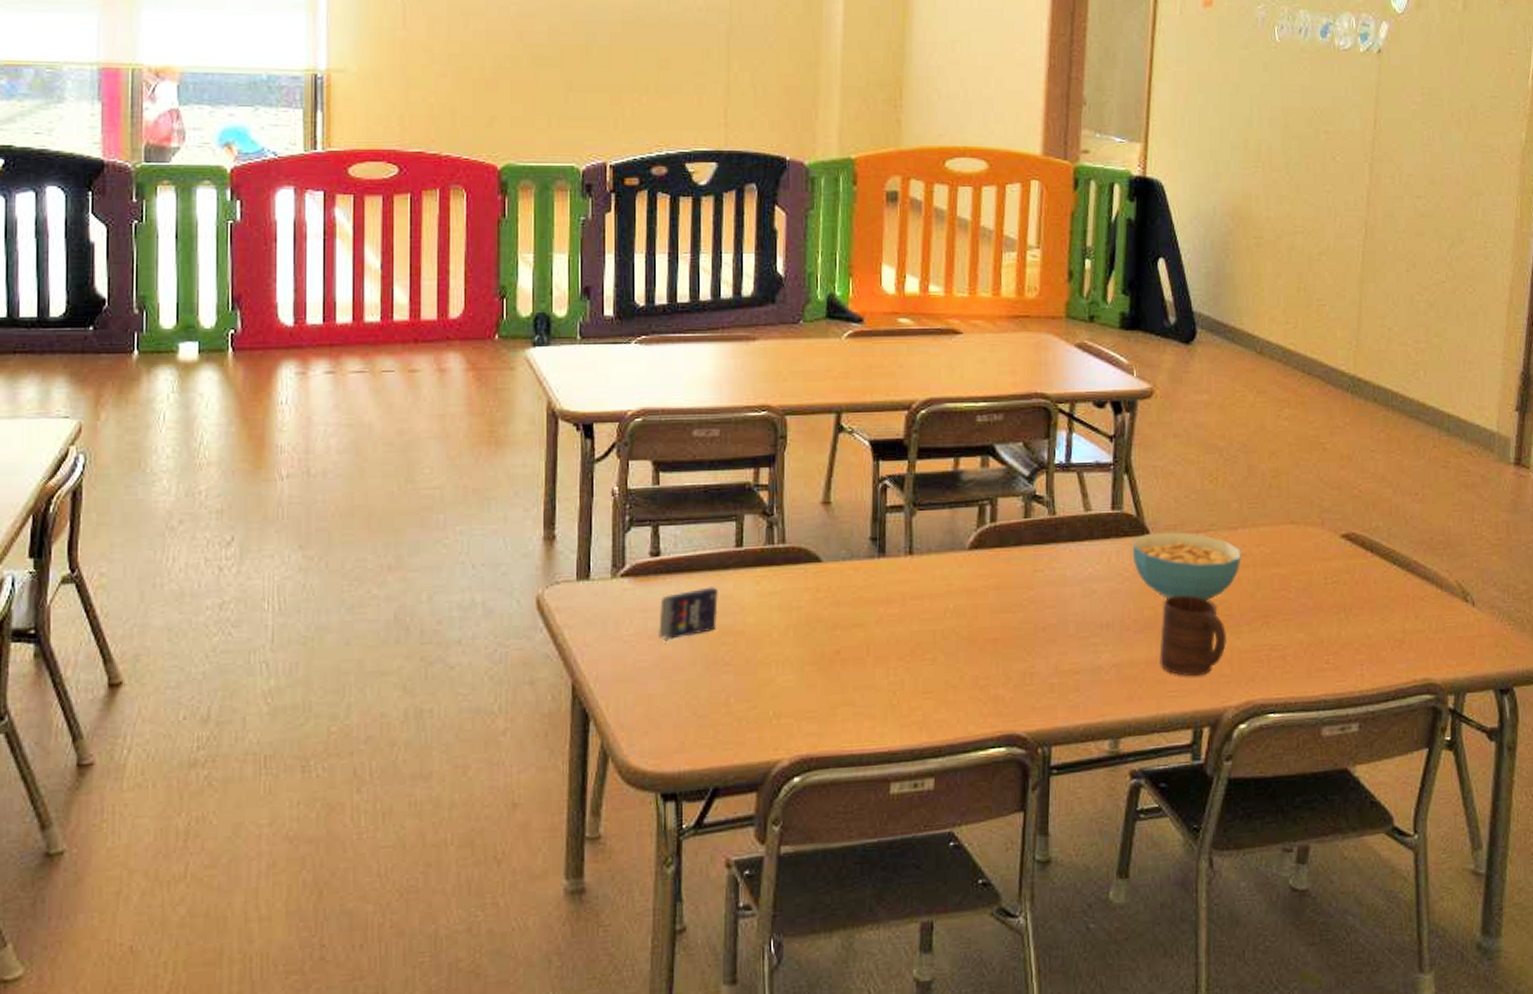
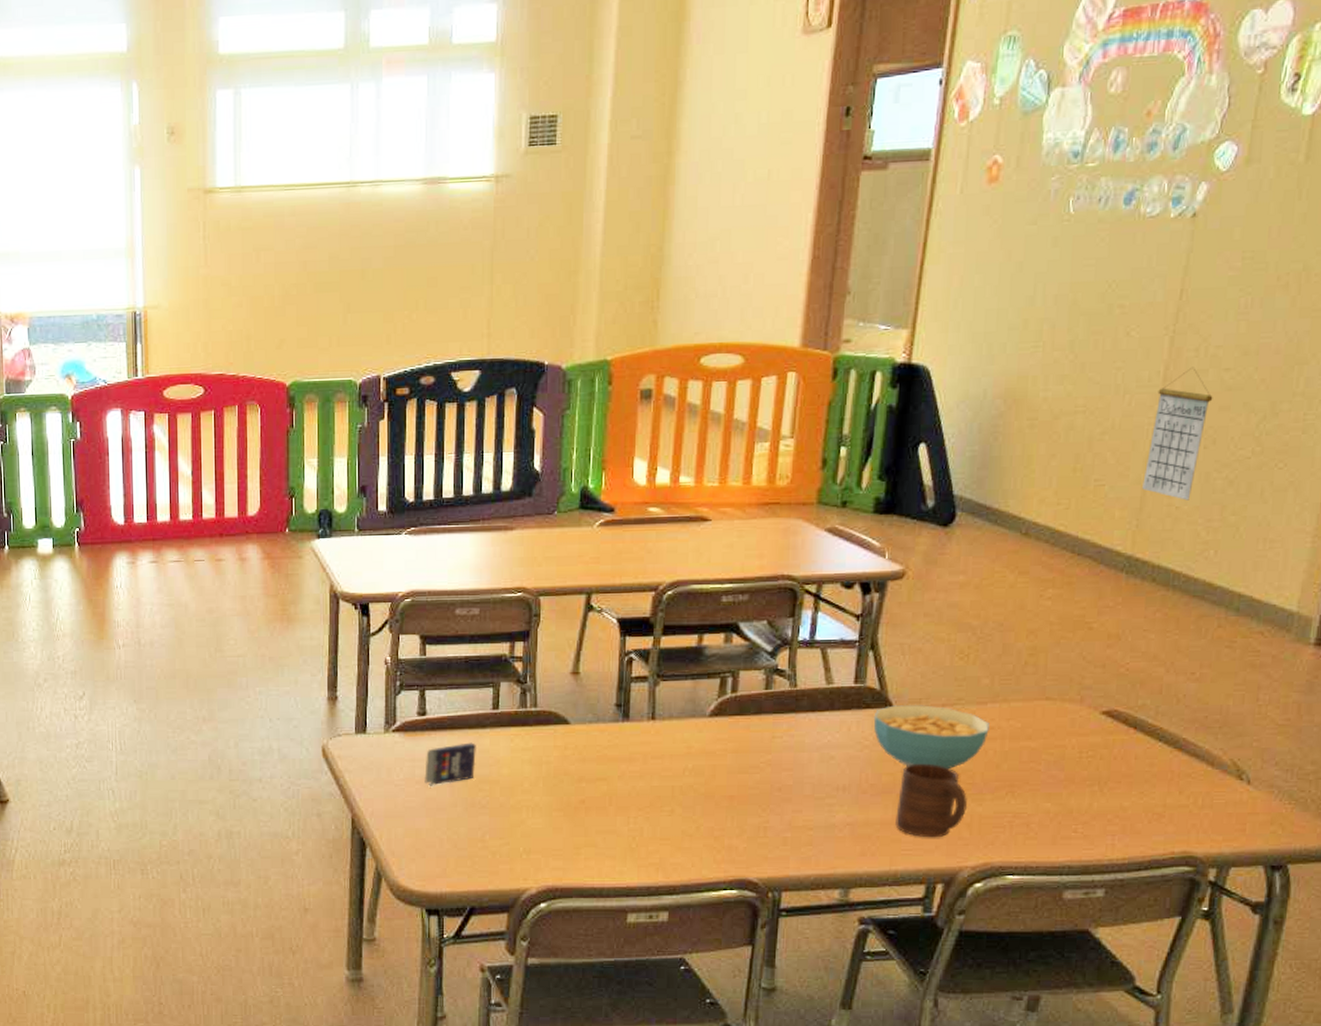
calendar: none [1358,193,1410,322] -> present [1142,366,1213,501]

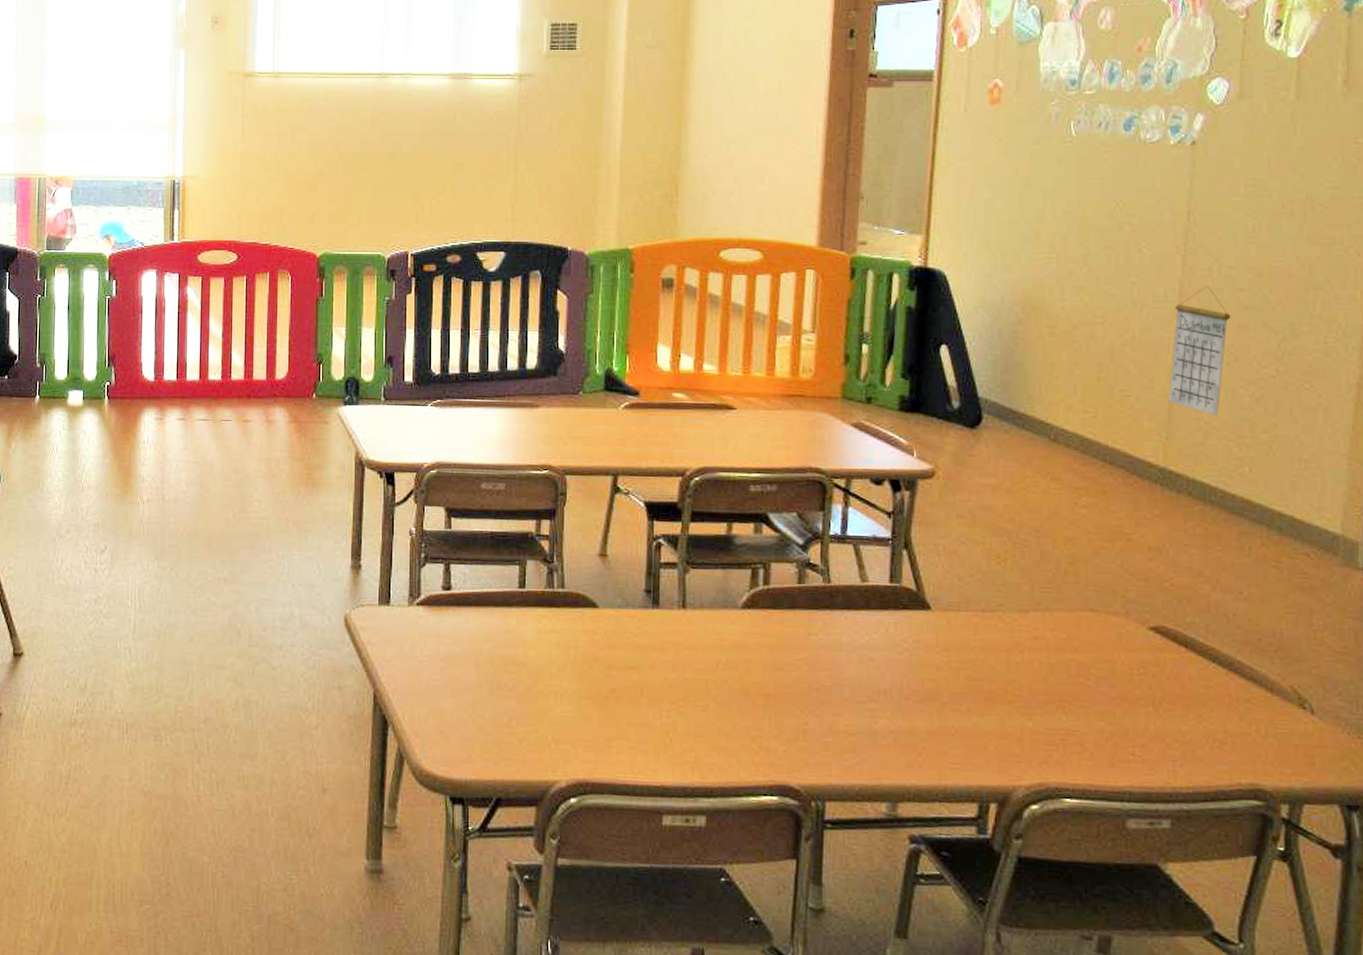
crayon box: present [424,742,476,786] -> none [449,621,502,665]
cereal bowl: present [873,704,990,770] -> none [911,607,1033,679]
cup: present [895,763,967,838] -> none [941,671,1016,753]

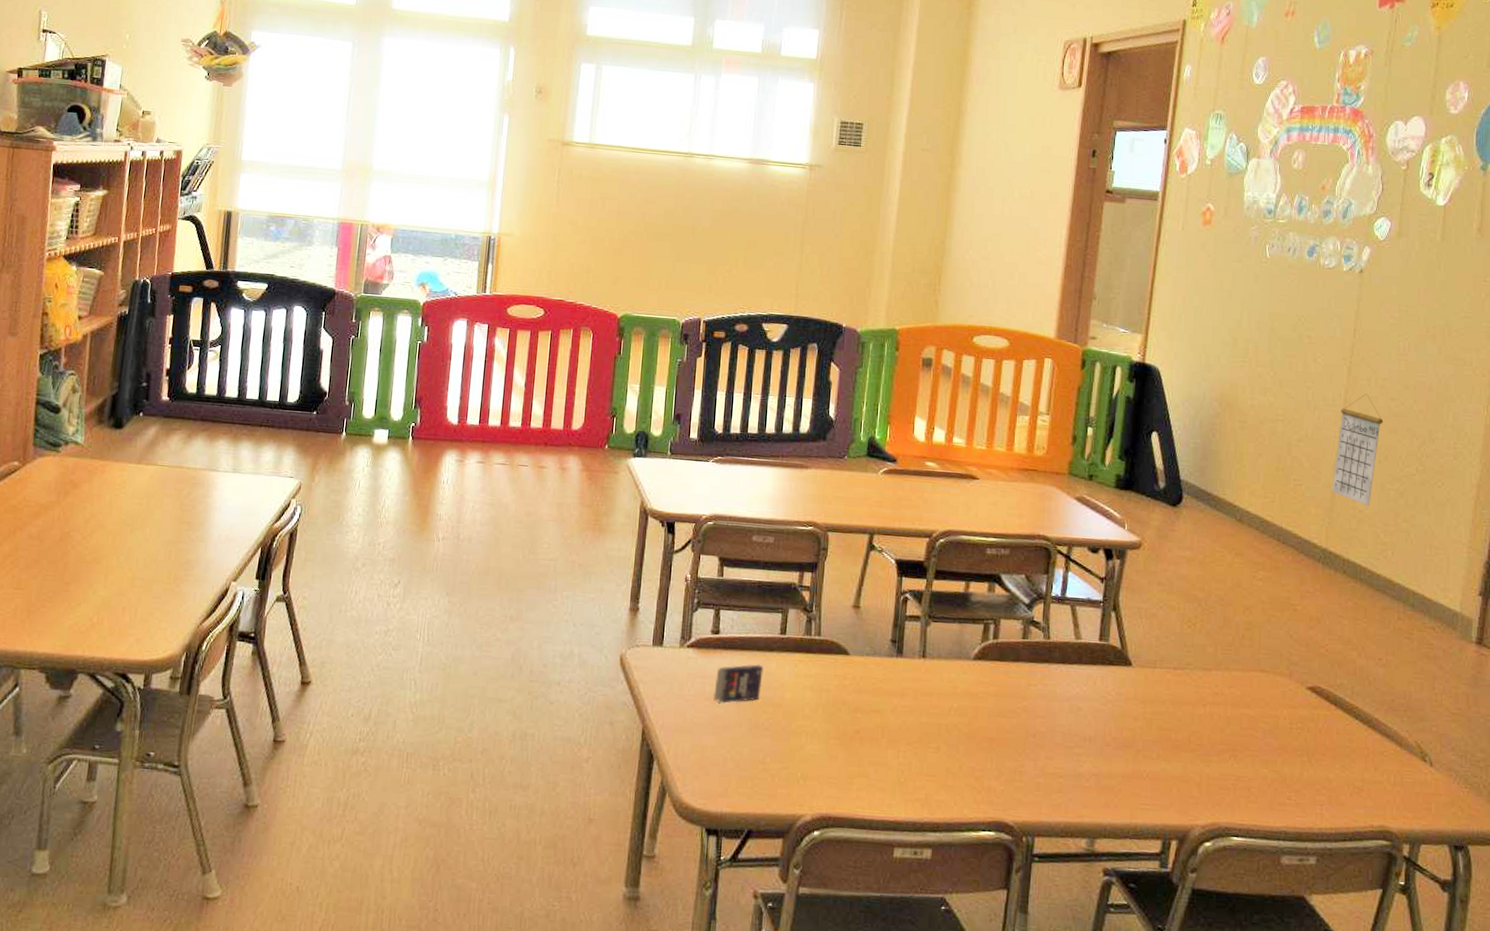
crayon box: none [449,621,502,665] -> present [713,664,763,704]

